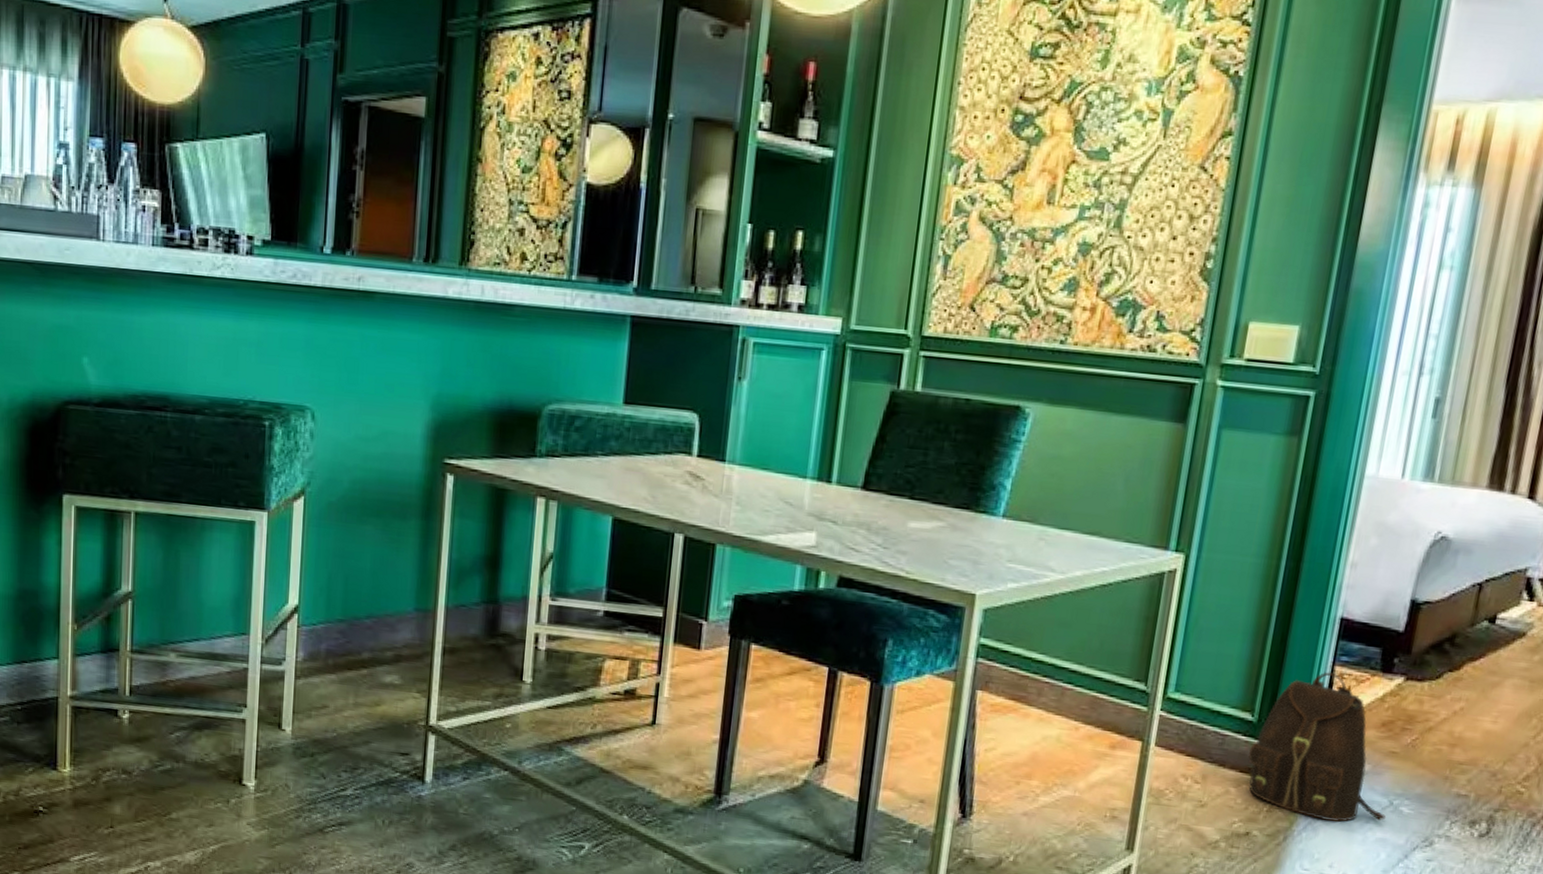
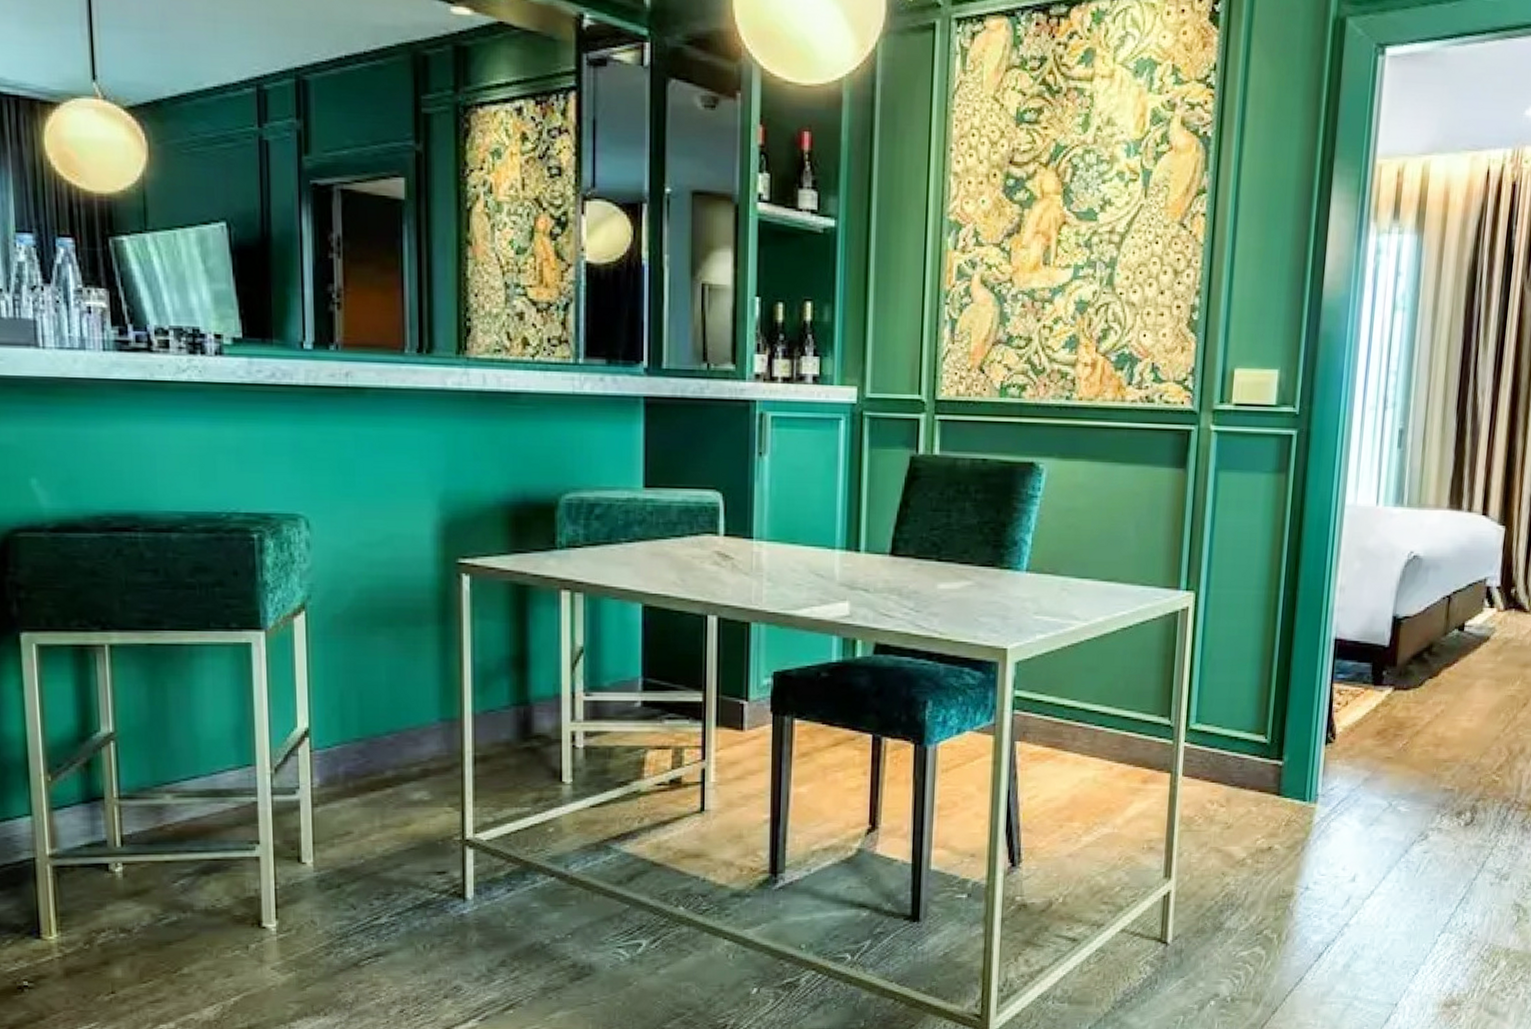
backpack: present [1244,671,1387,822] -> none [1262,690,1387,827]

